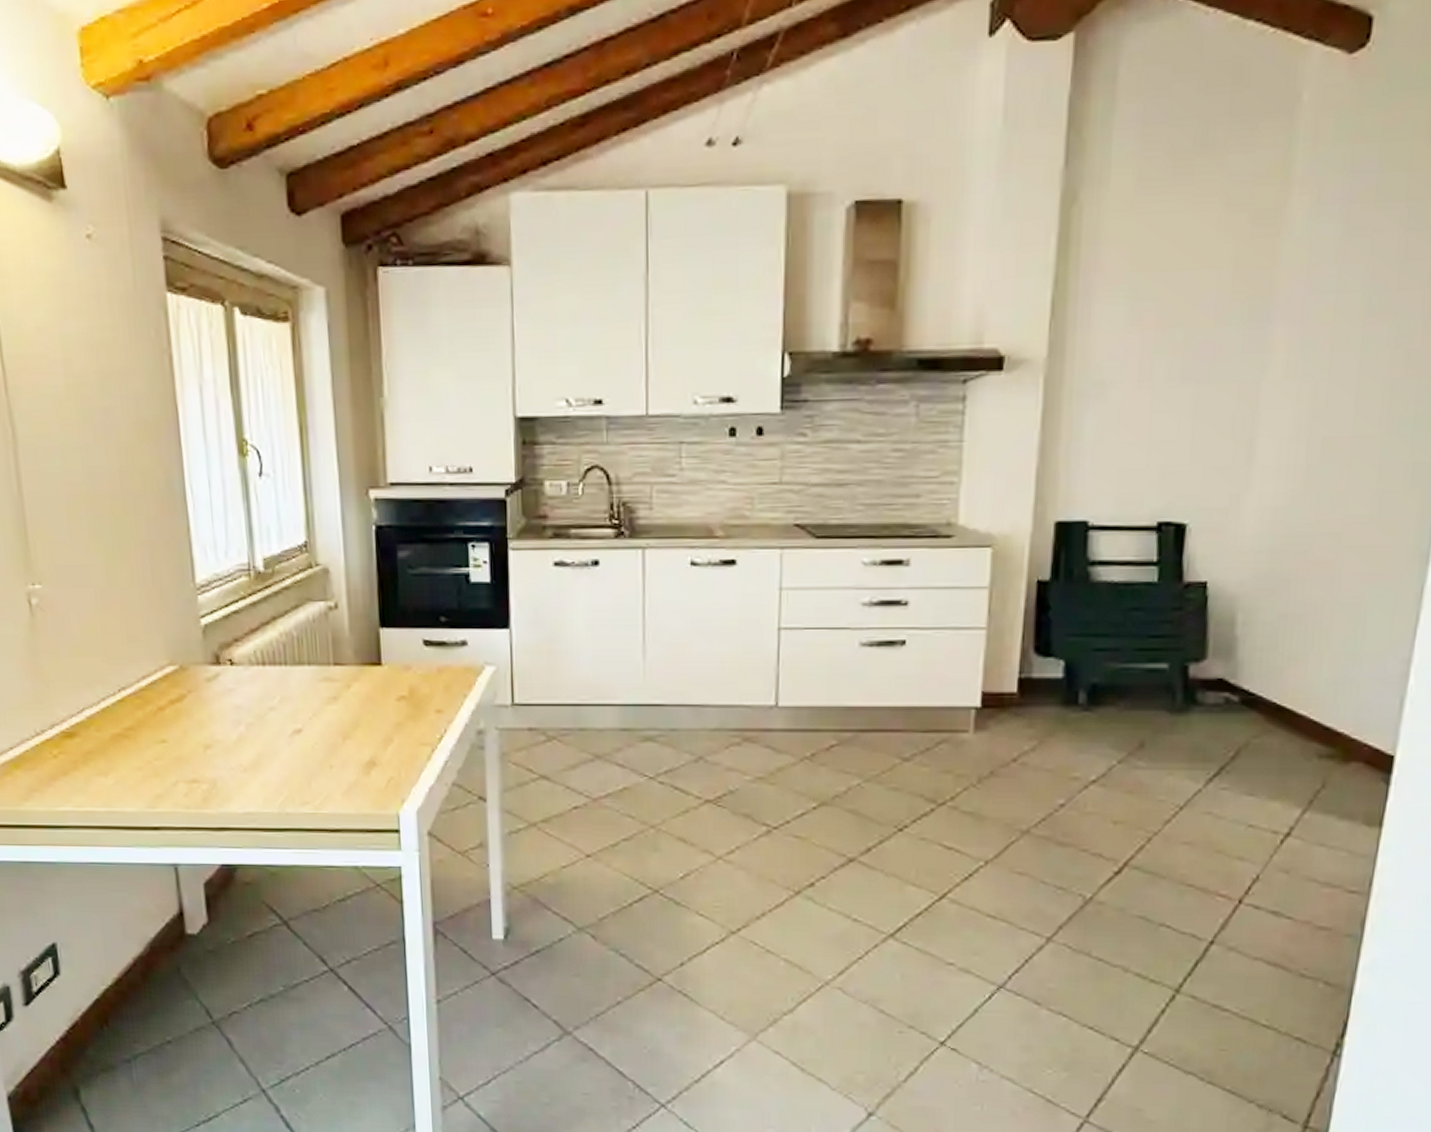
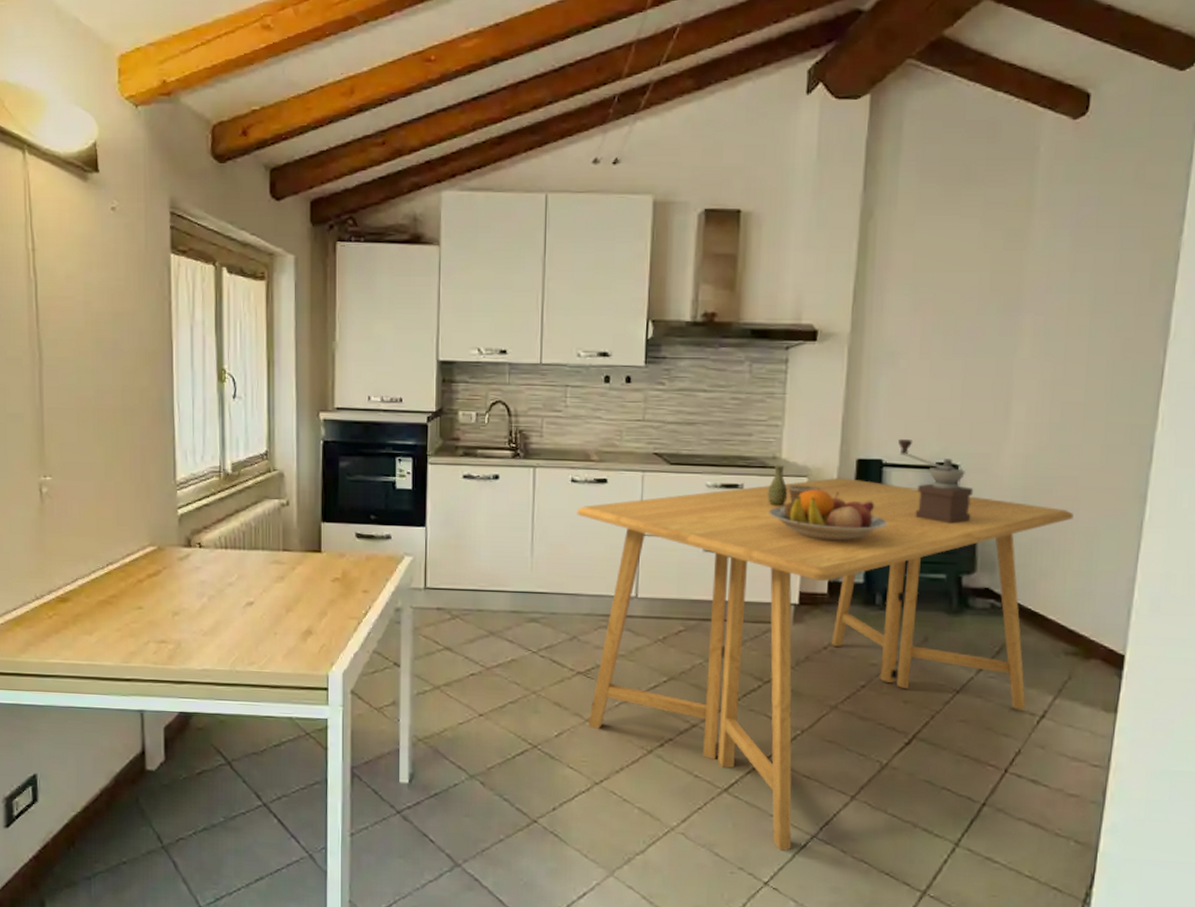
dining table: none [699,545,1334,1005] -> present [577,477,1074,851]
vase: none [941,533,1009,587] -> present [768,465,821,507]
fruit bowl: none [942,562,1094,628] -> present [769,489,888,542]
coffee grinder: none [1109,492,1206,599] -> present [898,438,974,524]

